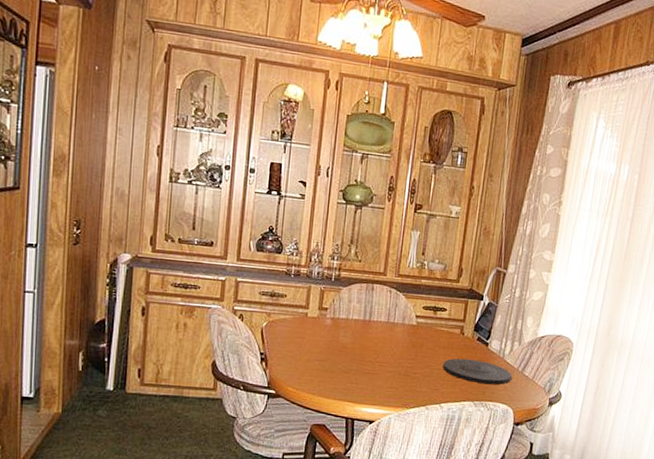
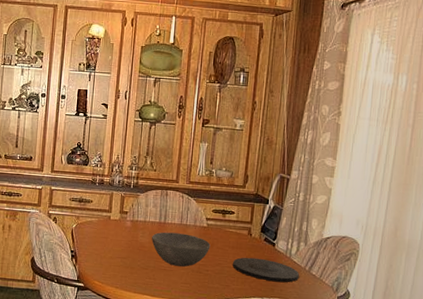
bowl: none [354,331,420,370] -> present [152,232,211,267]

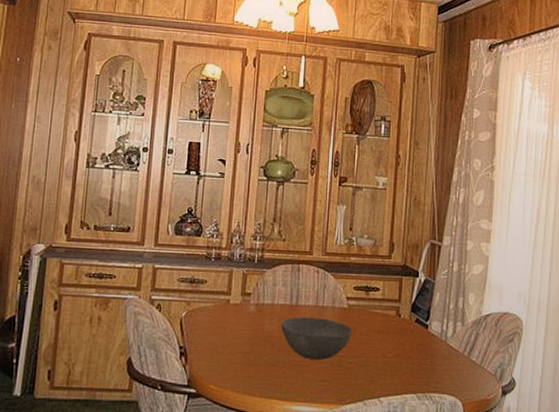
plate: present [233,257,299,283] -> none [380,343,457,373]

